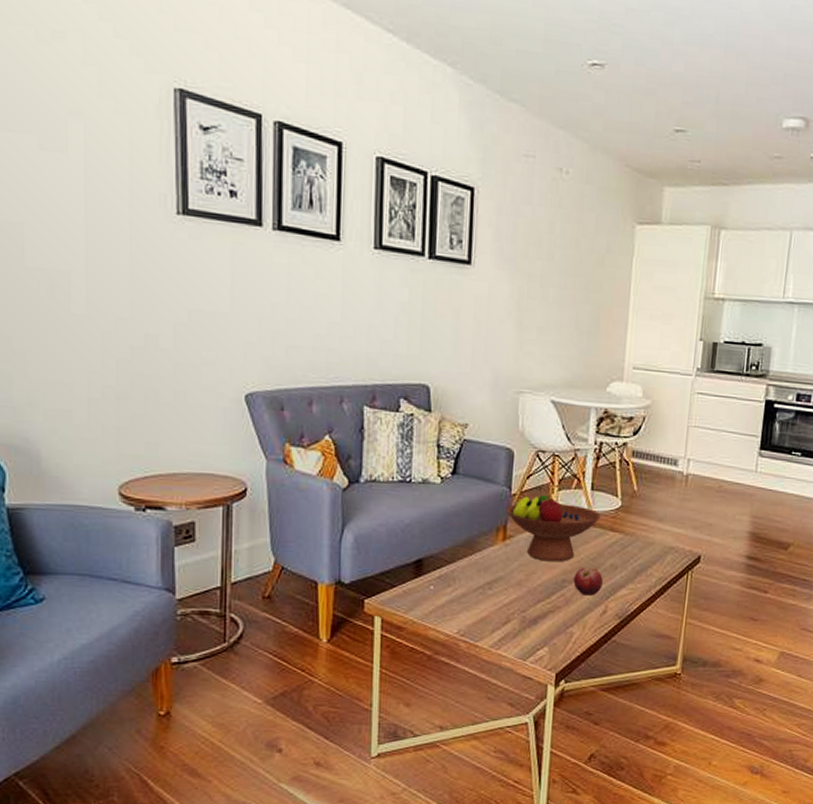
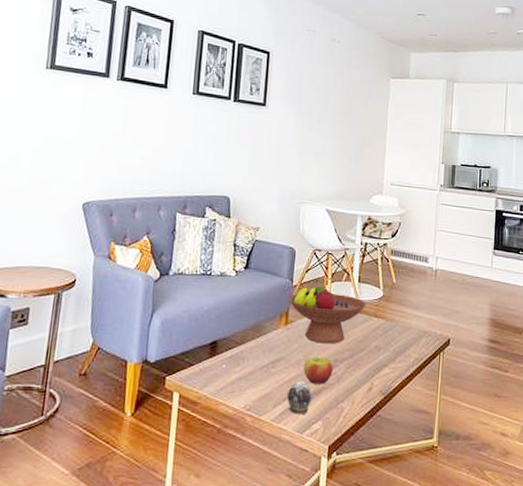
decorative egg: none [507,605,536,640] -> present [287,382,312,414]
apple: none [526,576,561,607] -> present [304,356,333,384]
fruit: present [573,566,603,596] -> none [343,348,369,374]

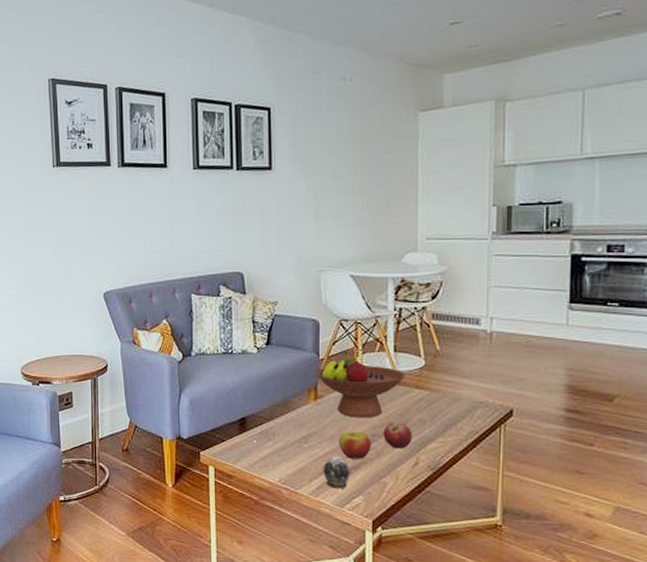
fruit: none [343,348,369,374] -> present [383,422,412,449]

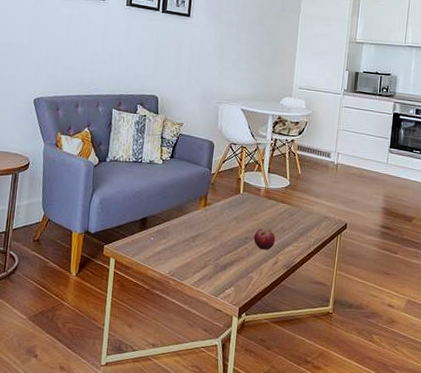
fruit bowl: present [315,357,405,418] -> none [207,174,275,224]
decorative egg: present [324,457,350,489] -> none [205,254,226,281]
apple: present [339,431,371,459] -> none [219,234,245,257]

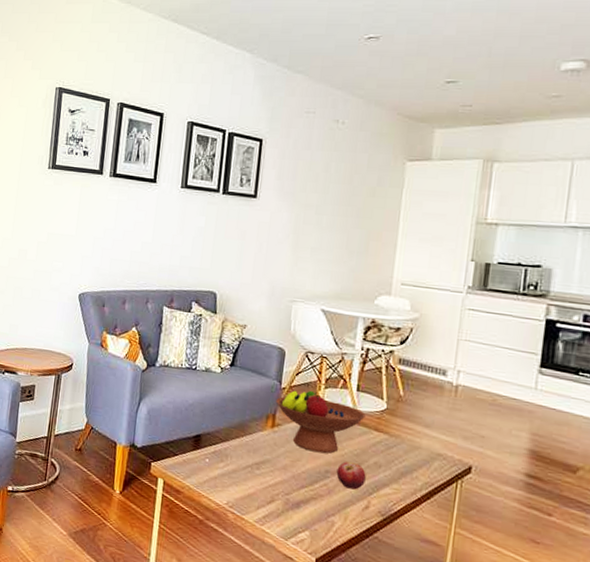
fruit bowl: none [207,174,275,224] -> present [275,390,366,454]

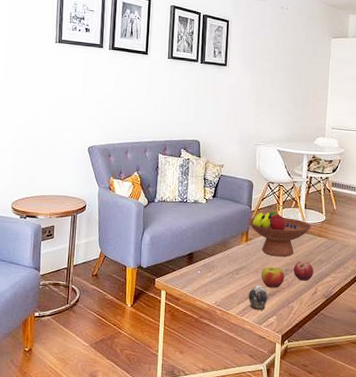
decorative egg: none [272,487,299,522] -> present [248,286,268,311]
apple: none [291,463,324,494] -> present [261,266,285,288]

